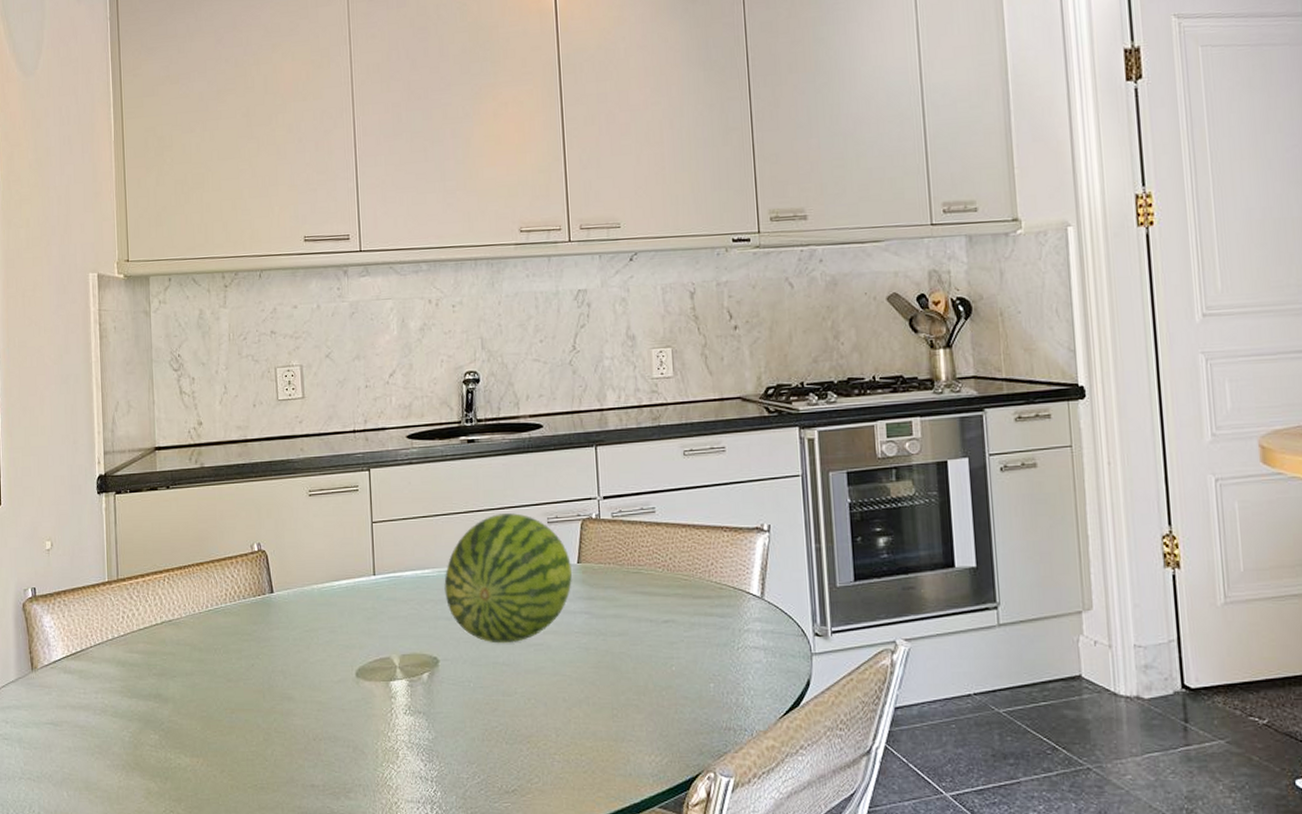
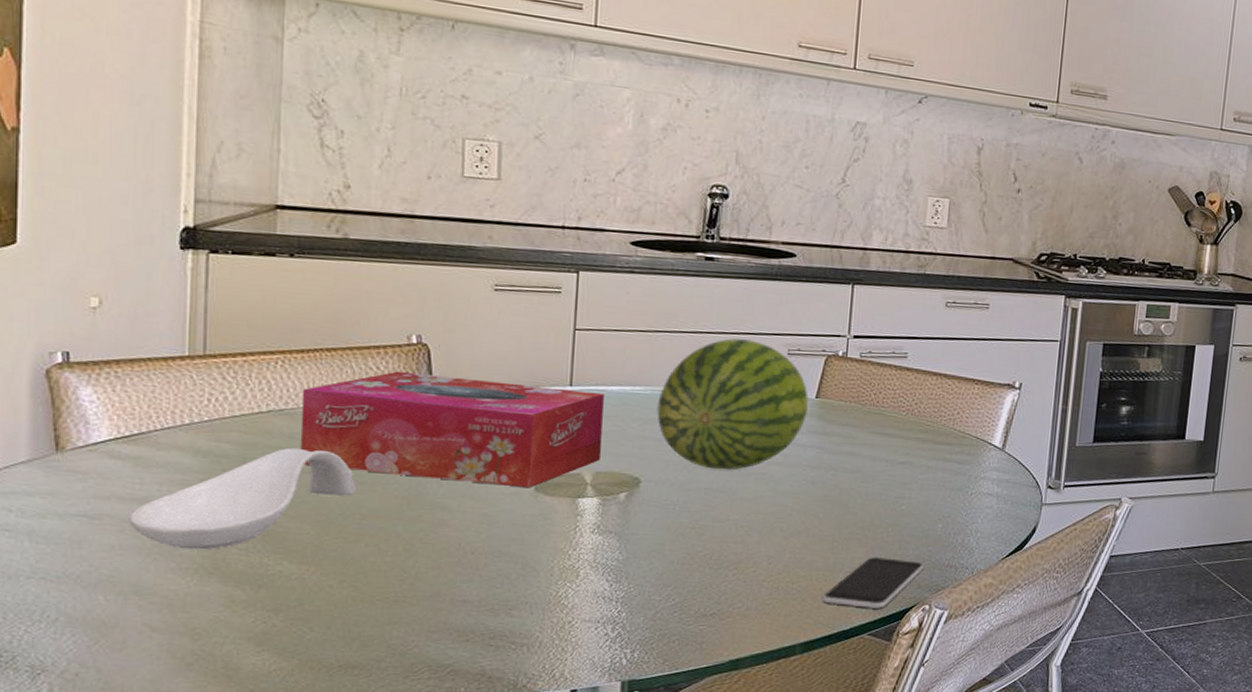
spoon rest: none [79,653,225,748] -> present [129,447,356,550]
tissue box: none [183,577,404,675] -> present [300,371,604,488]
smartphone: none [611,723,702,779] -> present [823,557,924,609]

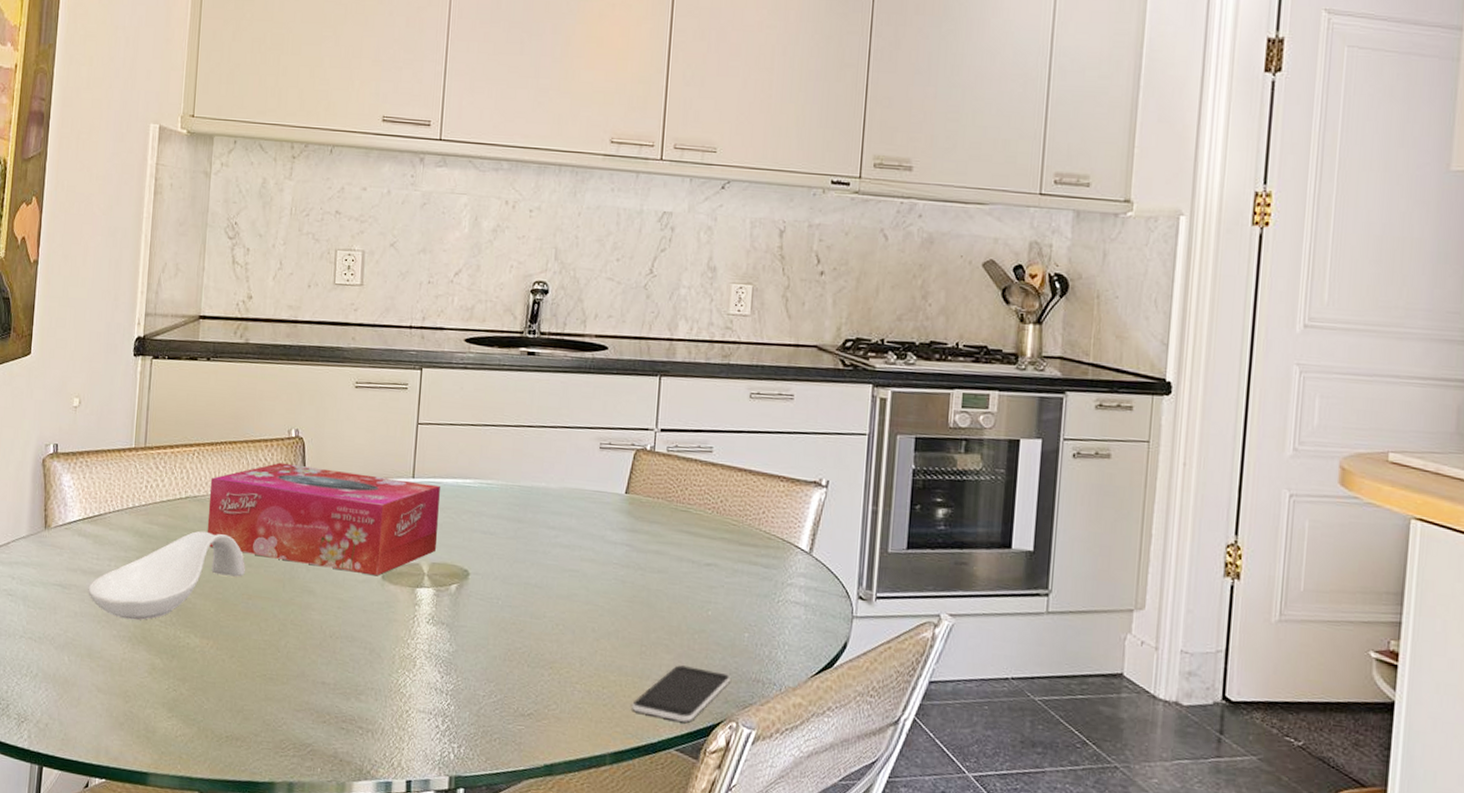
fruit: present [657,338,809,470] -> none [484,432,619,566]

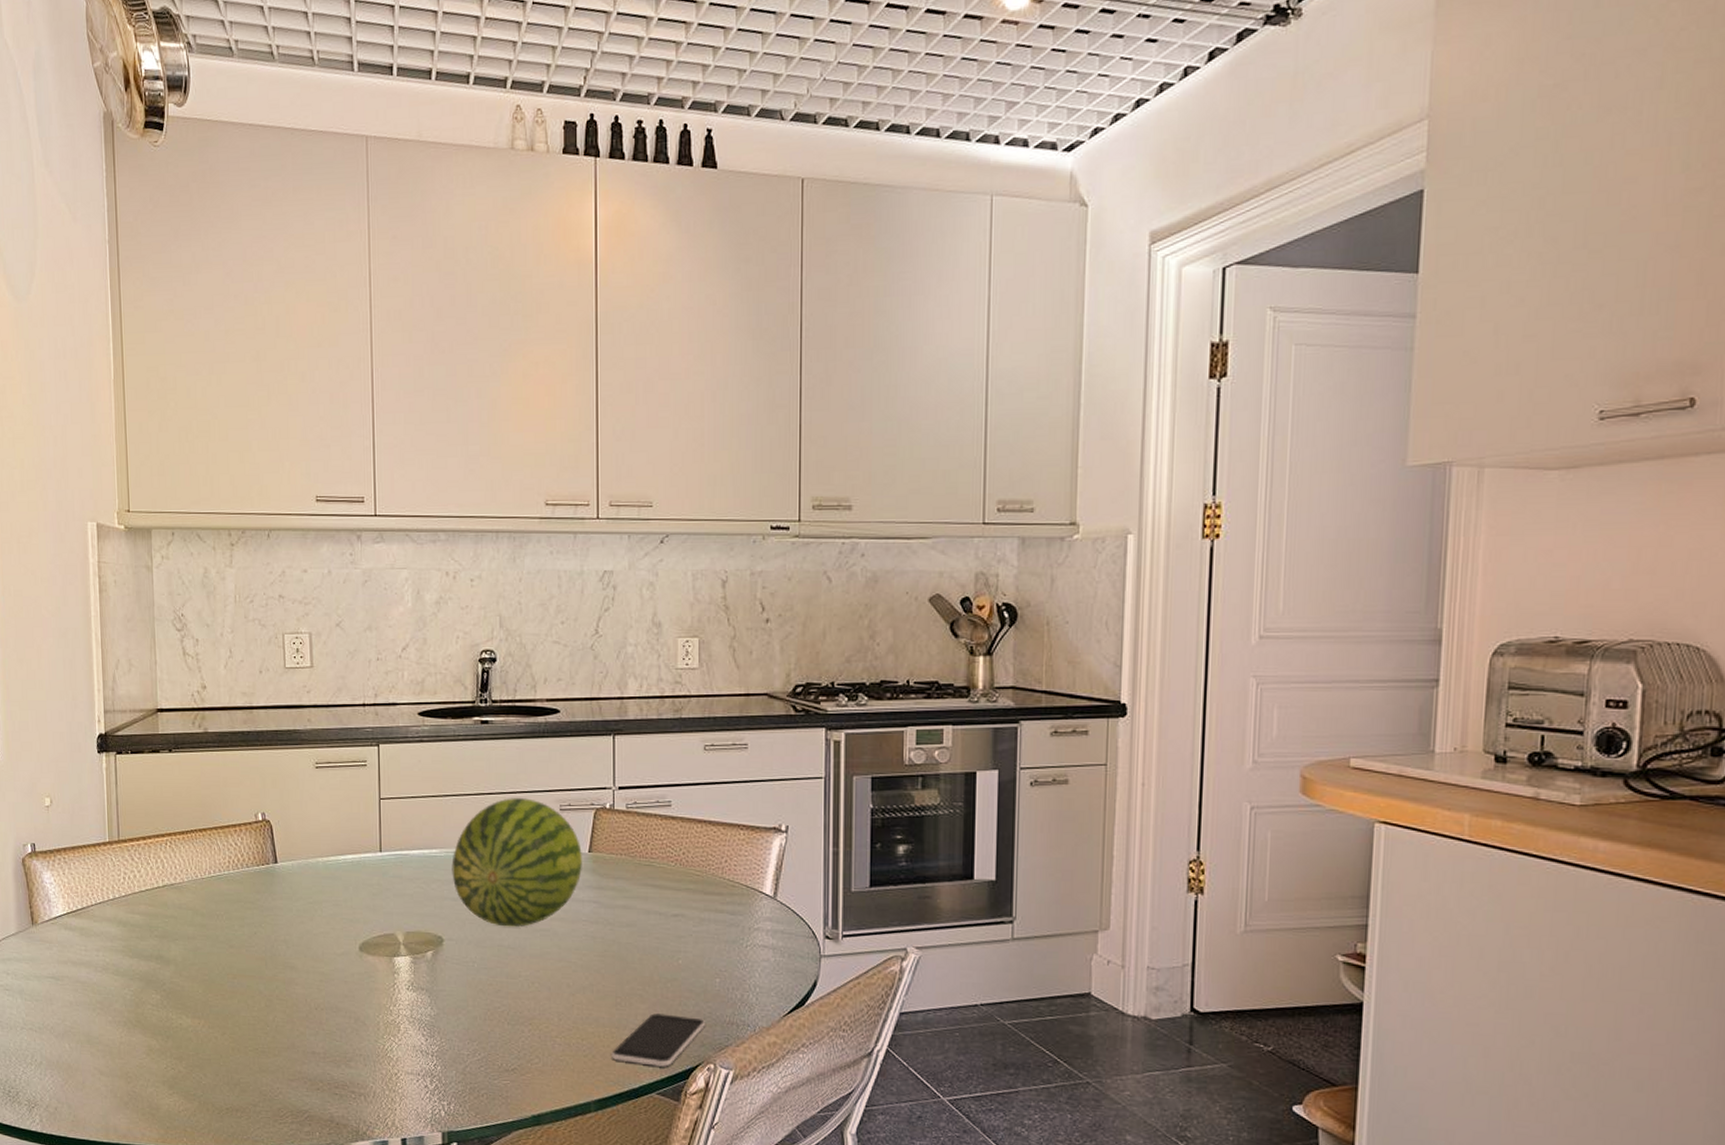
spoon rest: present [88,530,245,621] -> none [80,916,228,1006]
tissue box: present [207,462,440,576] -> none [185,846,409,949]
fruit: none [484,432,619,566] -> present [452,798,582,927]

